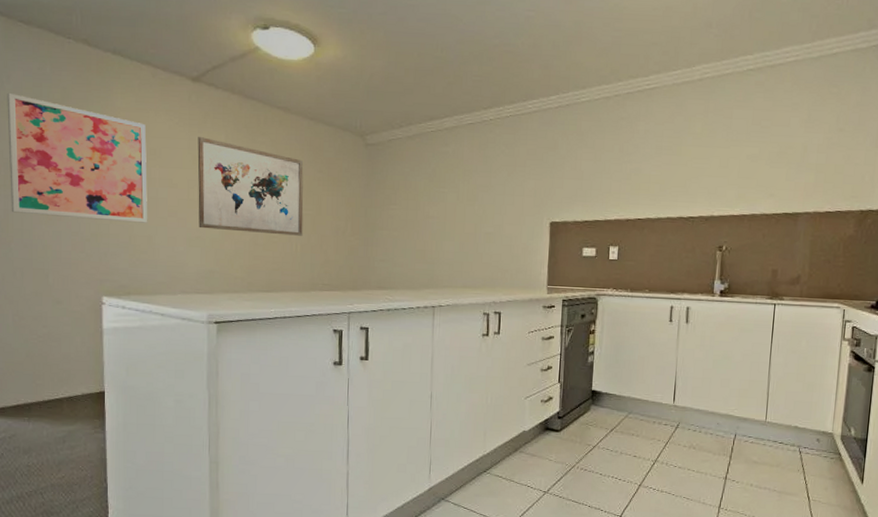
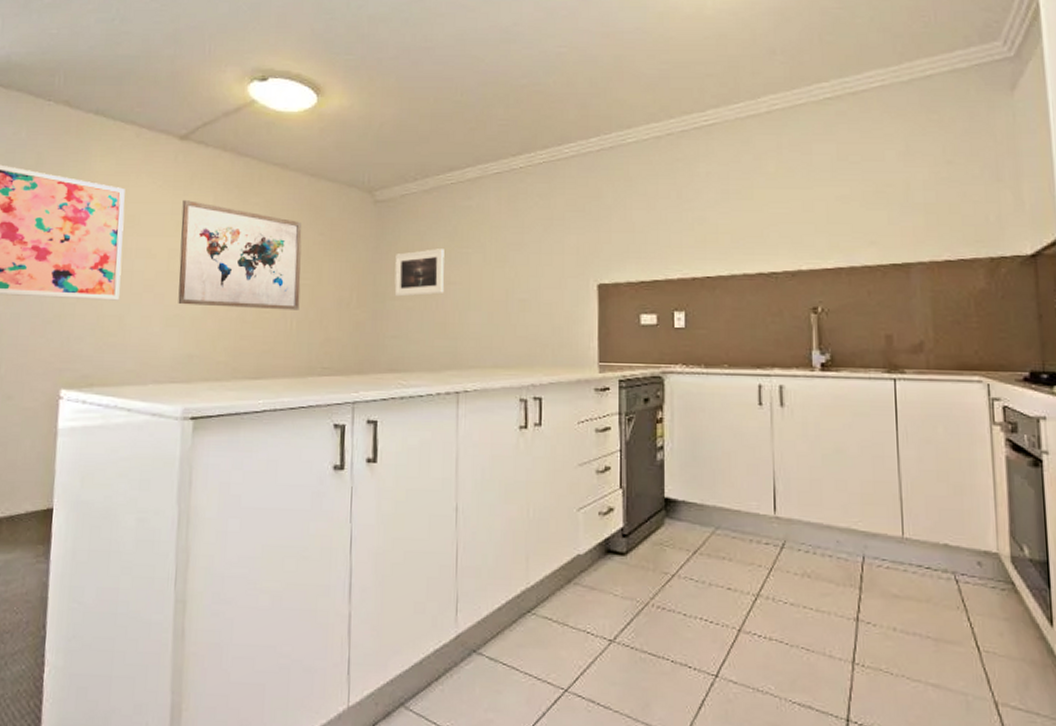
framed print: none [382,188,425,227] -> present [394,249,445,297]

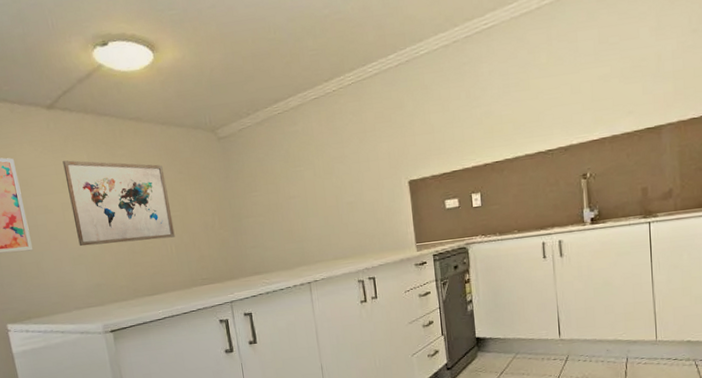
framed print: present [394,249,445,297] -> none [243,170,287,215]

